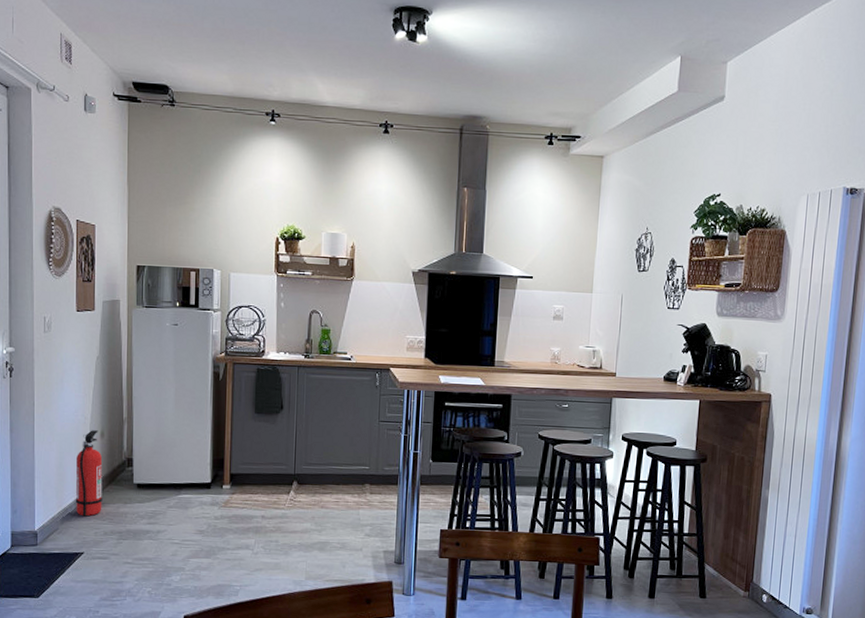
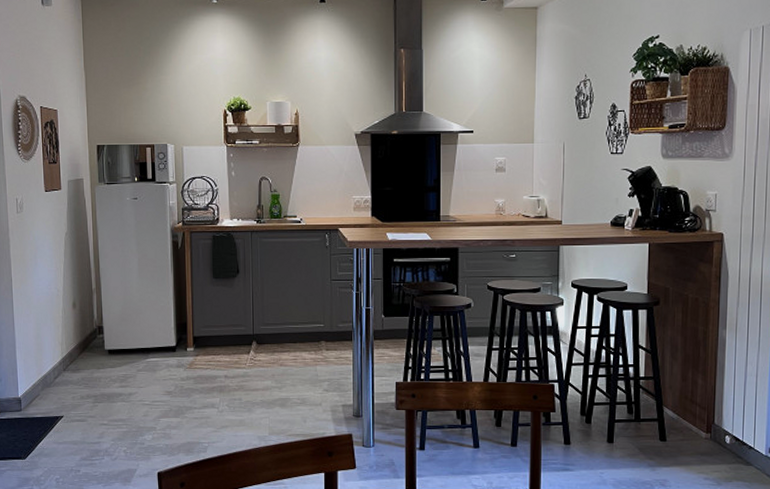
fire extinguisher: present [75,430,103,517] -> none [52,301,78,382]

